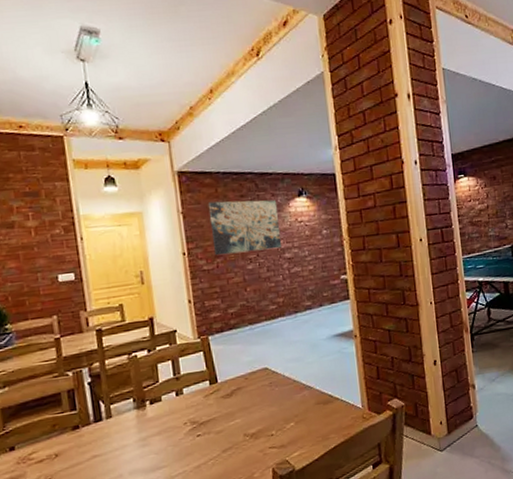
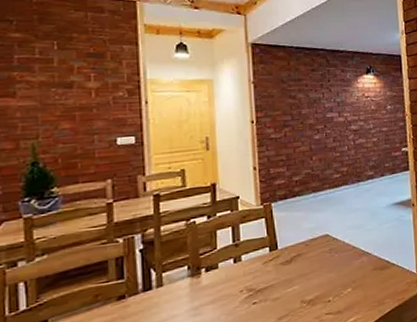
wall art: present [208,199,282,256] -> none [279,74,349,125]

